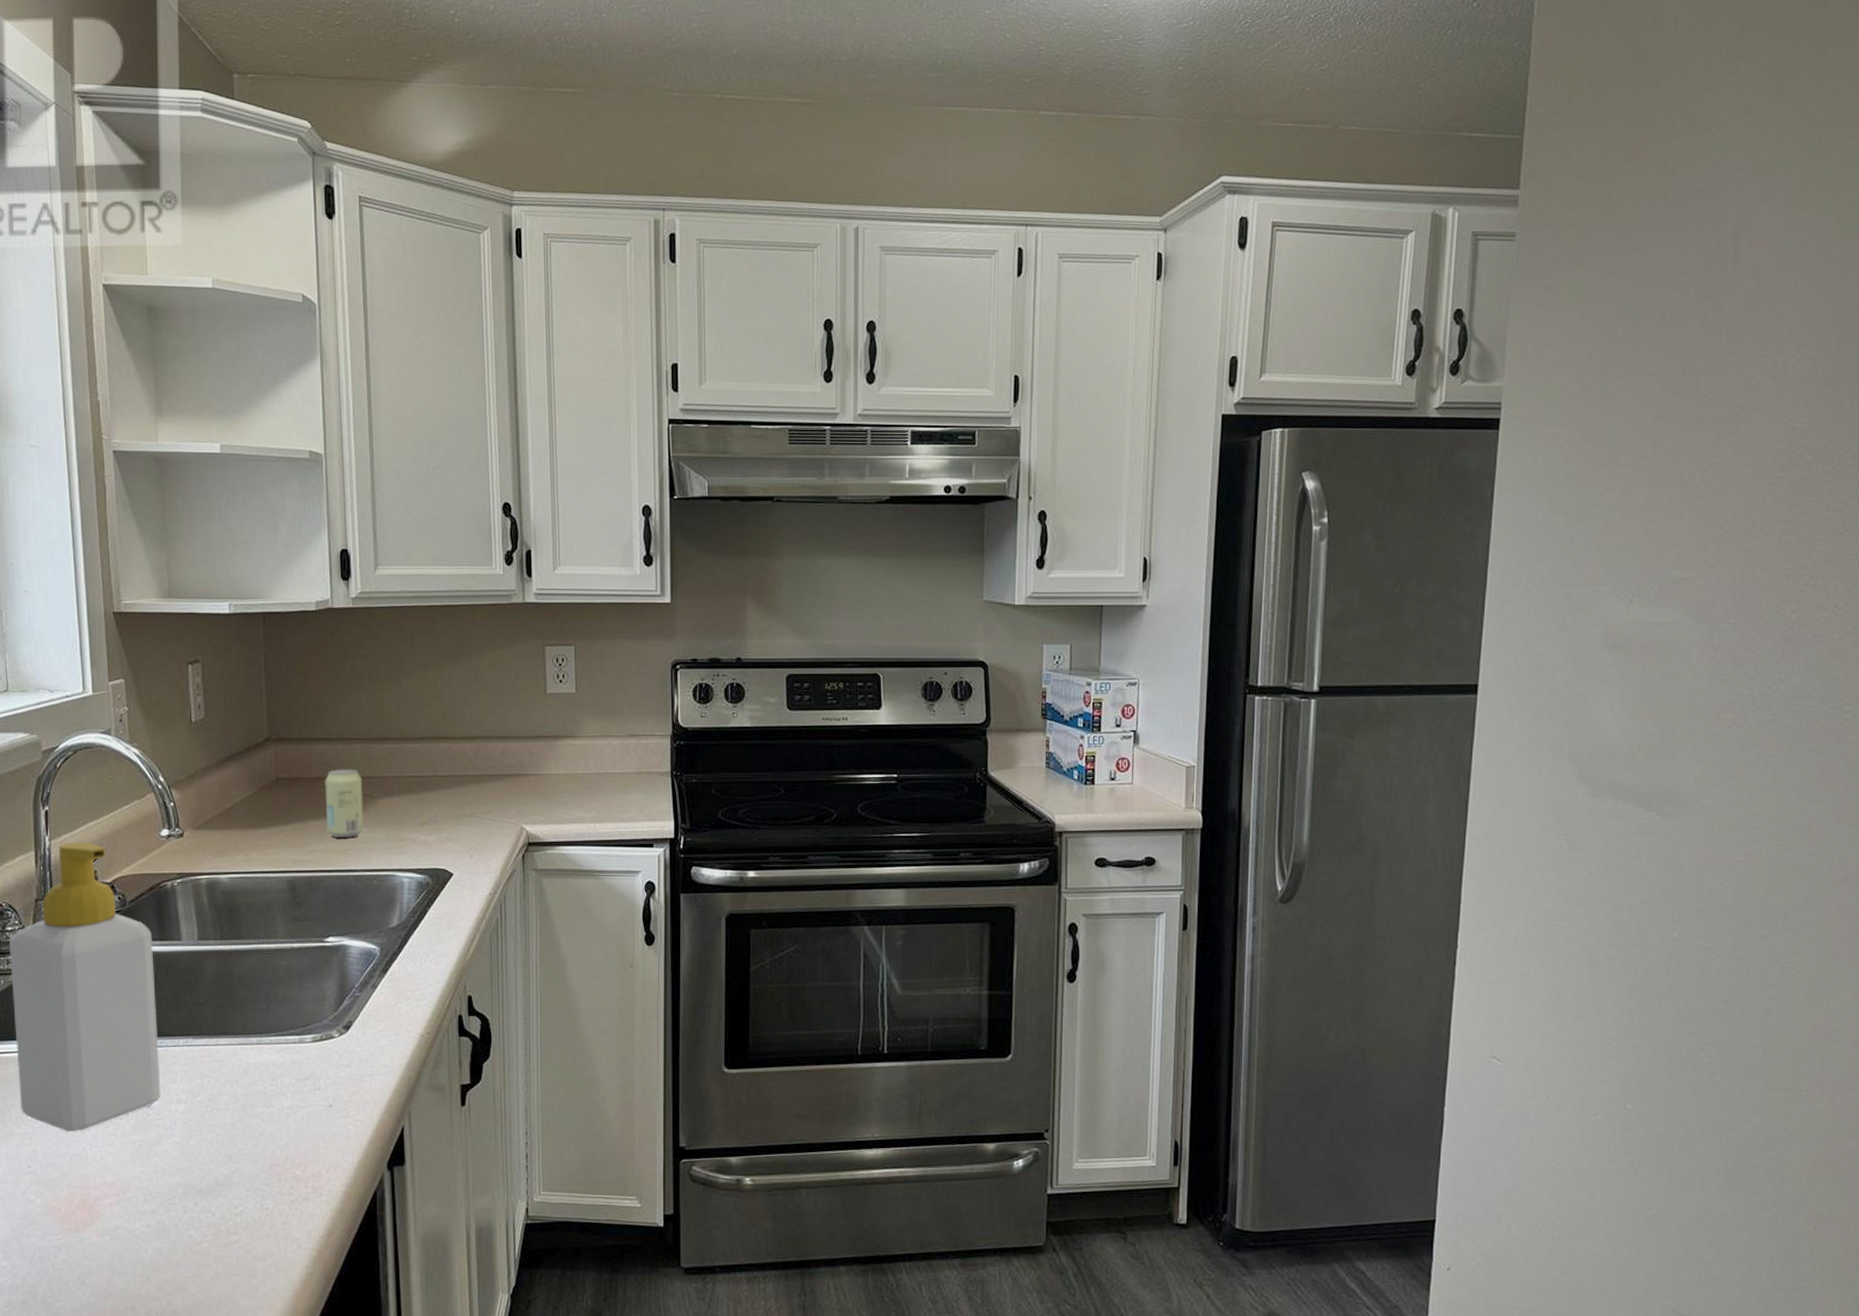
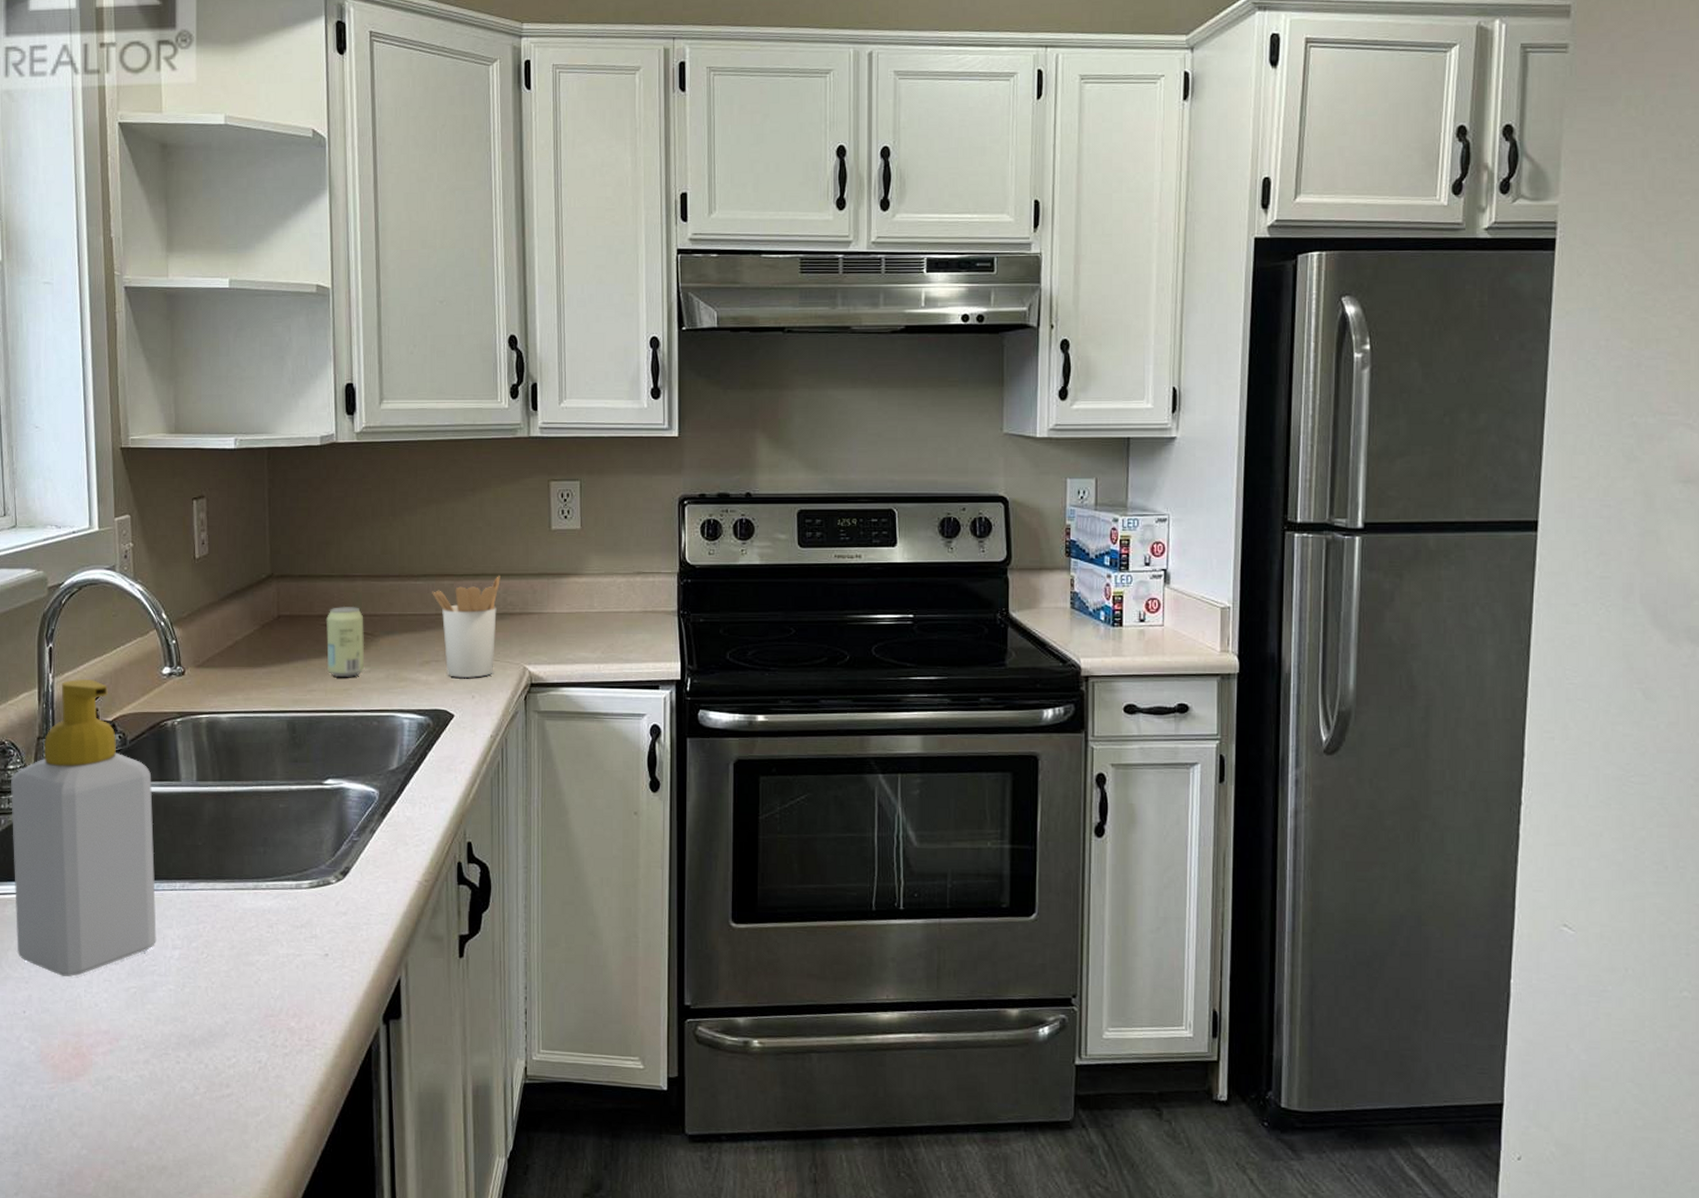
utensil holder: none [429,738,497,839] -> present [432,576,500,679]

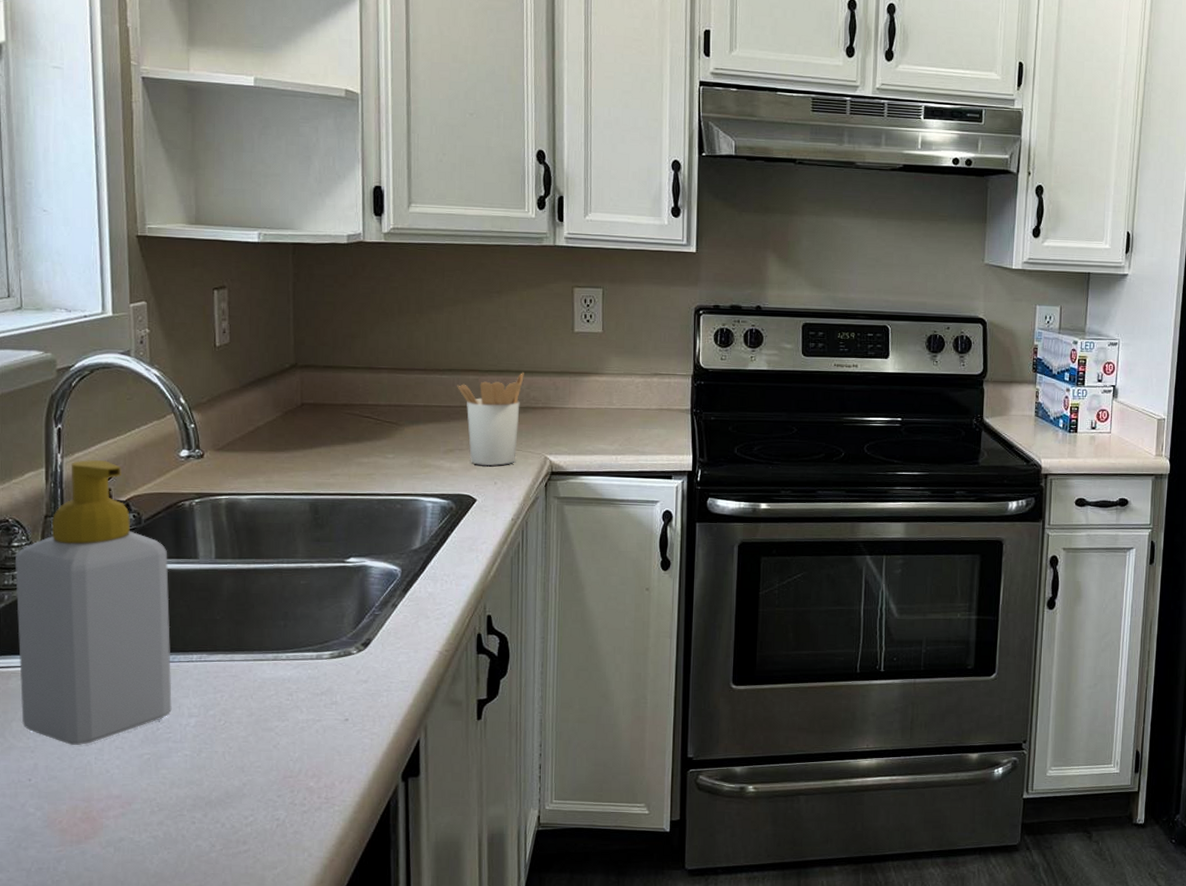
beverage can: present [325,607,365,677] -> none [350,397,390,463]

